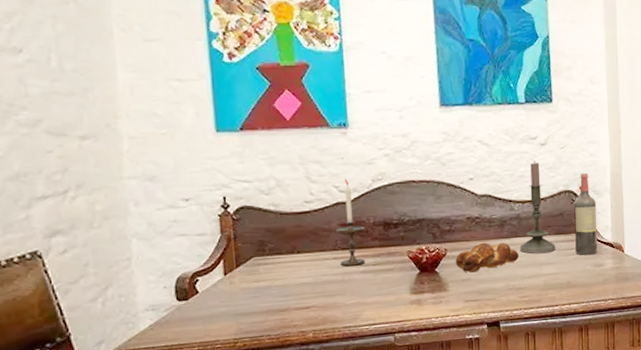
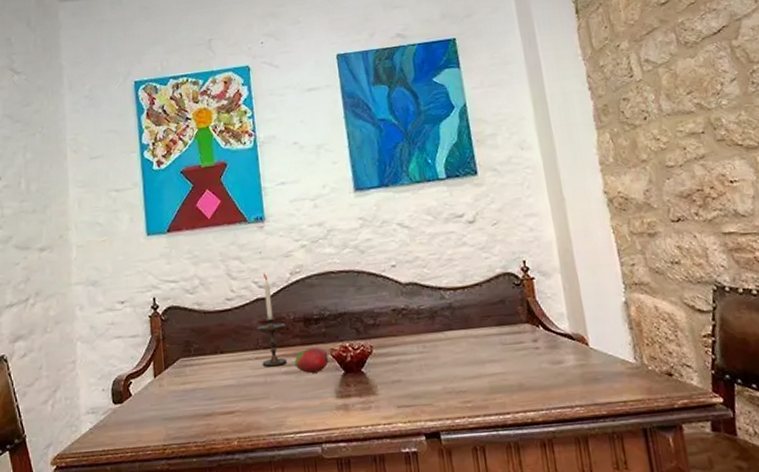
fruit: none [372,249,405,272] -> present [294,347,329,373]
bread loaf: present [455,242,519,273] -> none [382,336,456,373]
candle: present [519,160,556,254] -> none [455,241,500,350]
wine bottle: present [574,173,598,255] -> none [516,250,554,350]

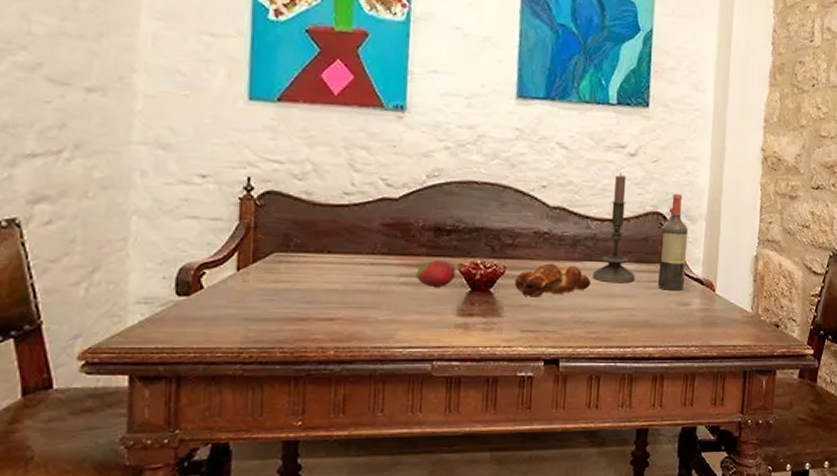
candlestick: present [257,273,288,367] -> none [377,170,412,275]
bread loaf: none [382,336,456,373] -> present [514,263,591,298]
candle: none [455,241,500,350] -> present [592,173,636,284]
wine bottle: none [516,250,554,350] -> present [658,193,689,291]

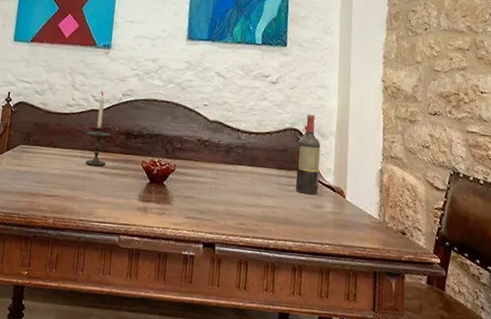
candlestick: none [377,170,412,275] -> present [85,90,110,167]
fruit: present [416,259,456,287] -> none [111,156,140,178]
bread loaf: present [514,263,591,298] -> none [182,164,241,191]
candle: present [592,173,636,284] -> none [242,96,277,185]

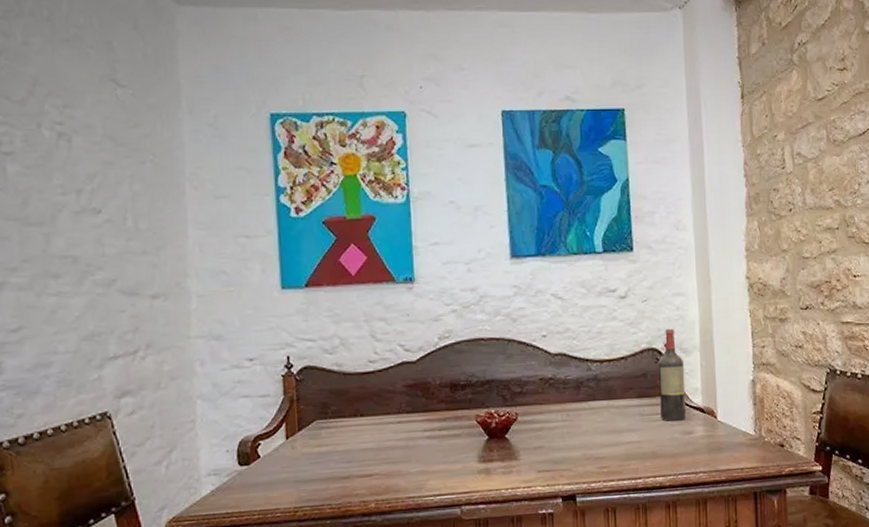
candlestick: present [85,90,110,167] -> none [401,336,431,431]

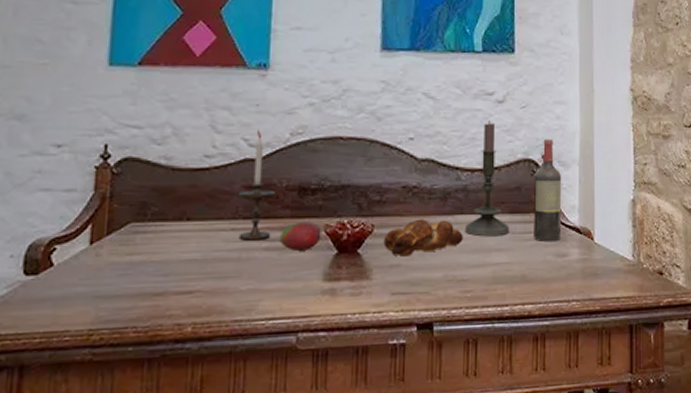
candlestick: none [401,336,431,431] -> present [238,130,275,241]
fruit: none [438,412,473,438] -> present [279,221,321,251]
bread loaf: none [527,406,597,440] -> present [383,219,463,257]
candle: none [598,315,639,420] -> present [465,120,510,237]

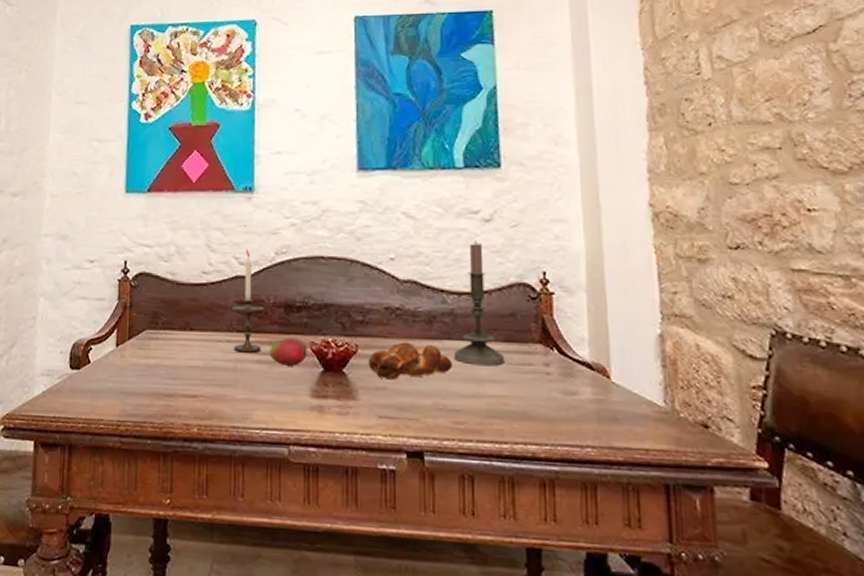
wine bottle: present [534,139,562,241] -> none [531,261,569,376]

